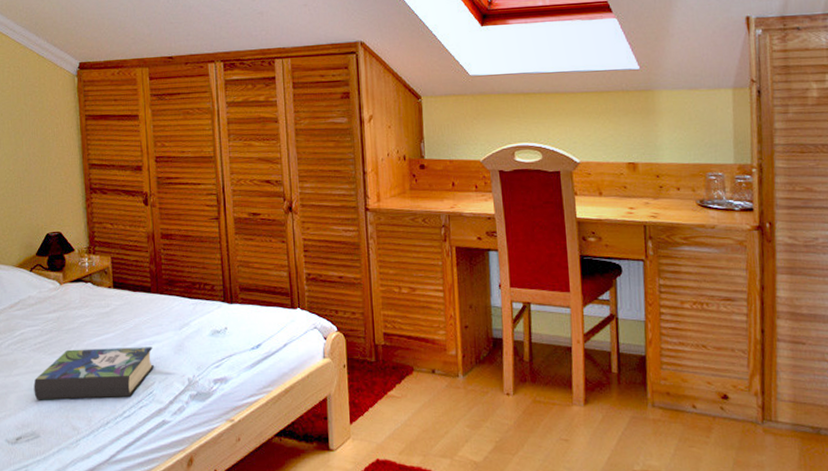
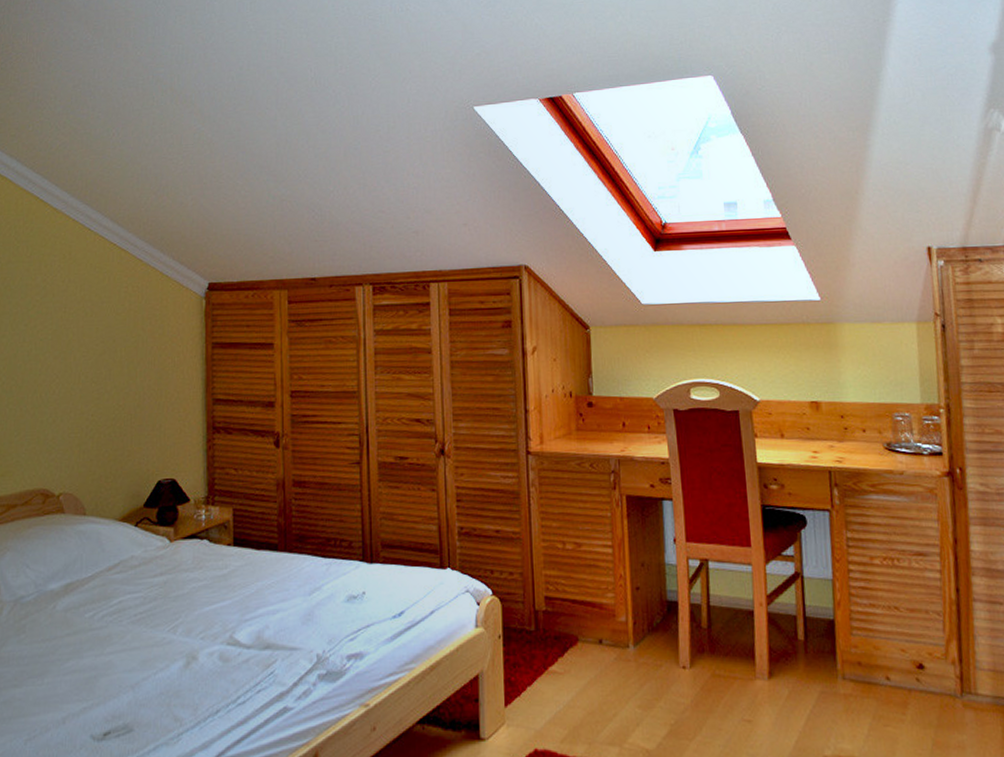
book: present [34,347,155,400] -> none [130,616,278,685]

